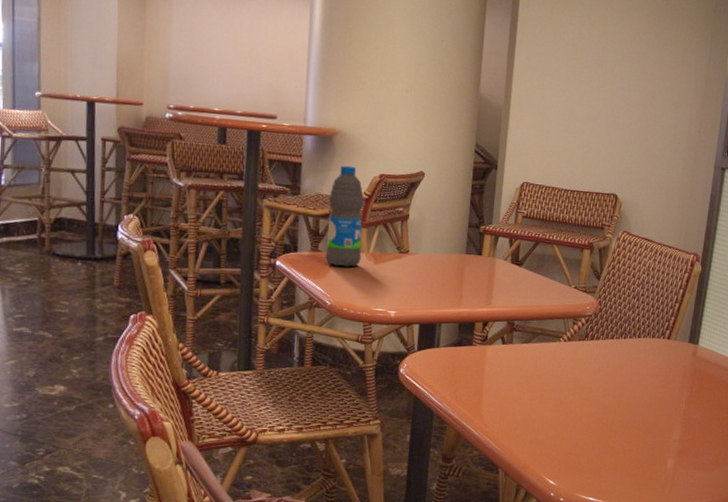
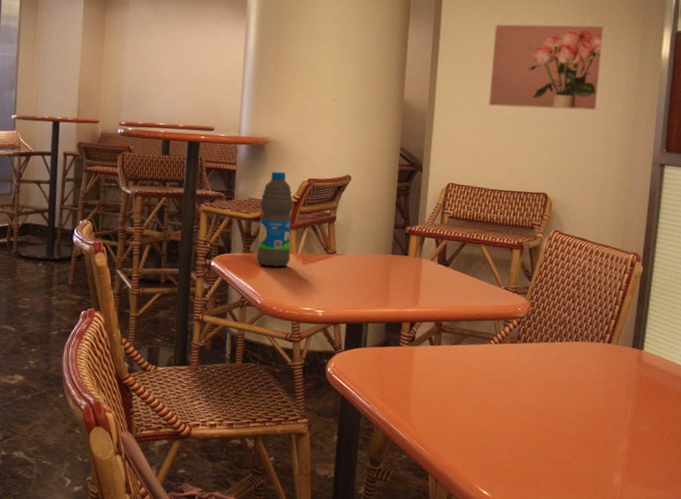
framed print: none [564,18,677,113] -> present [488,24,605,111]

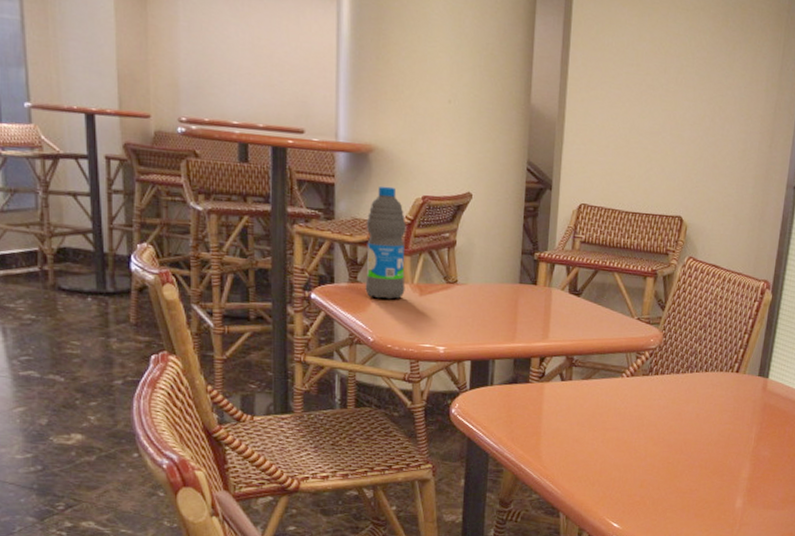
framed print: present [488,24,605,111] -> none [624,18,747,126]

